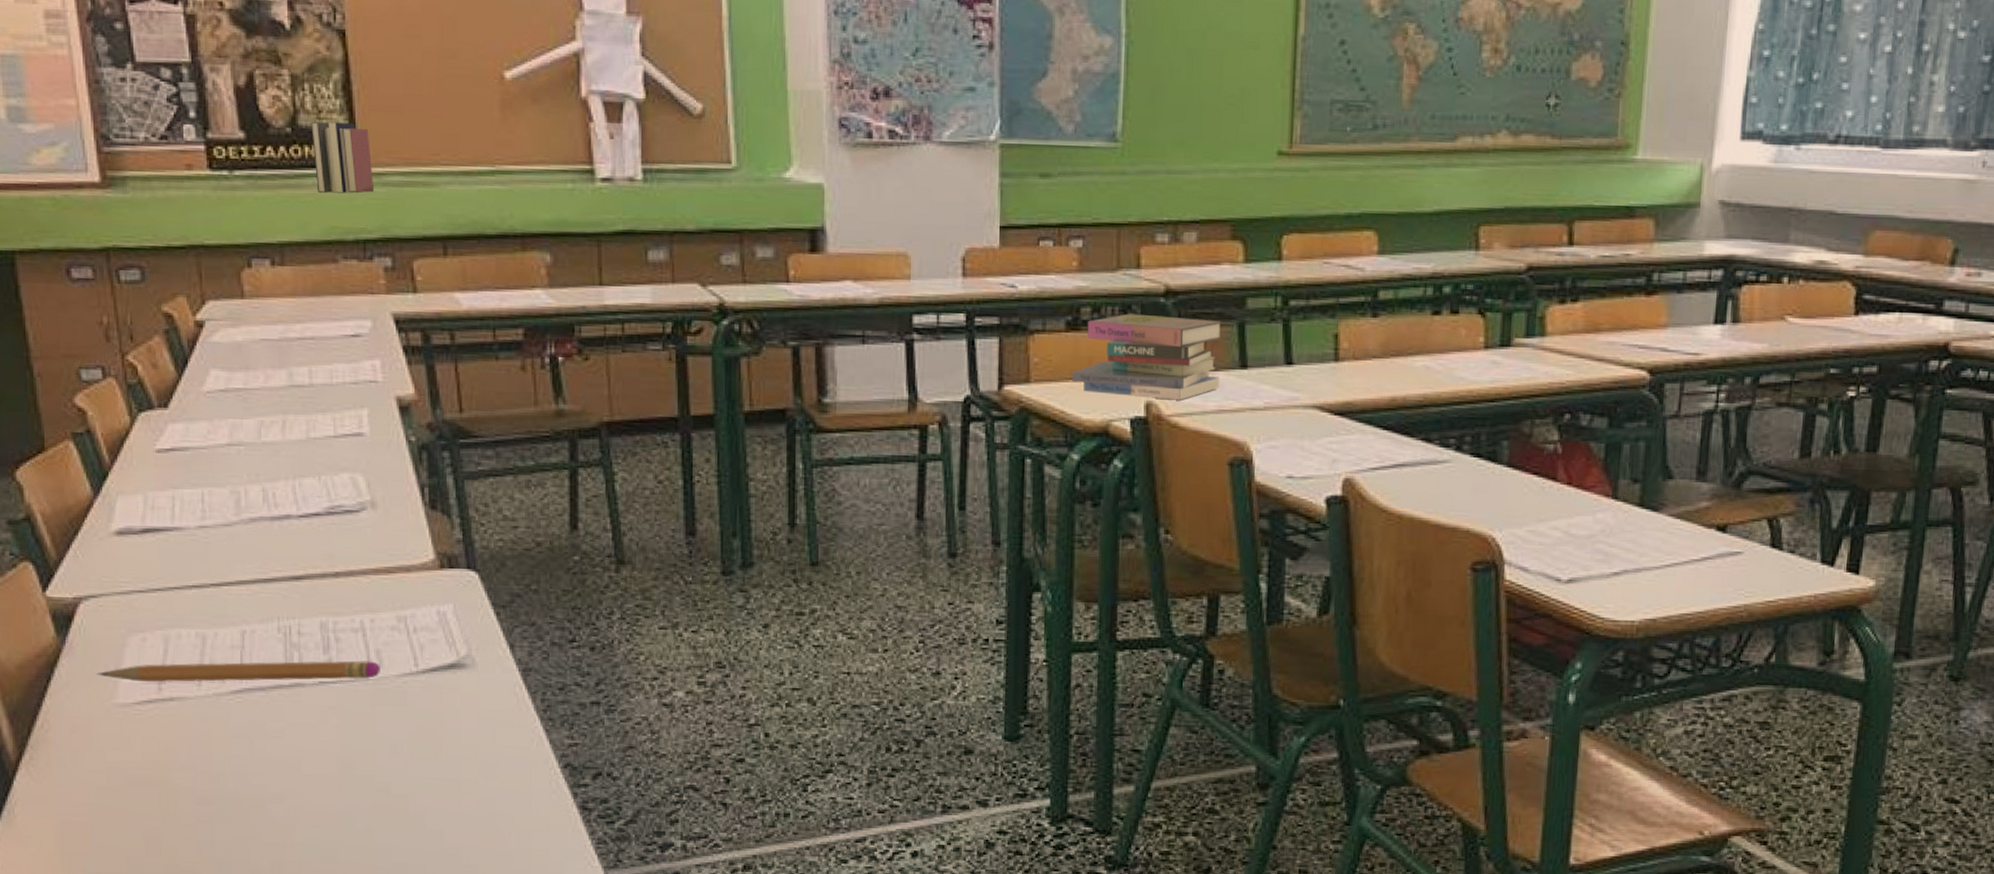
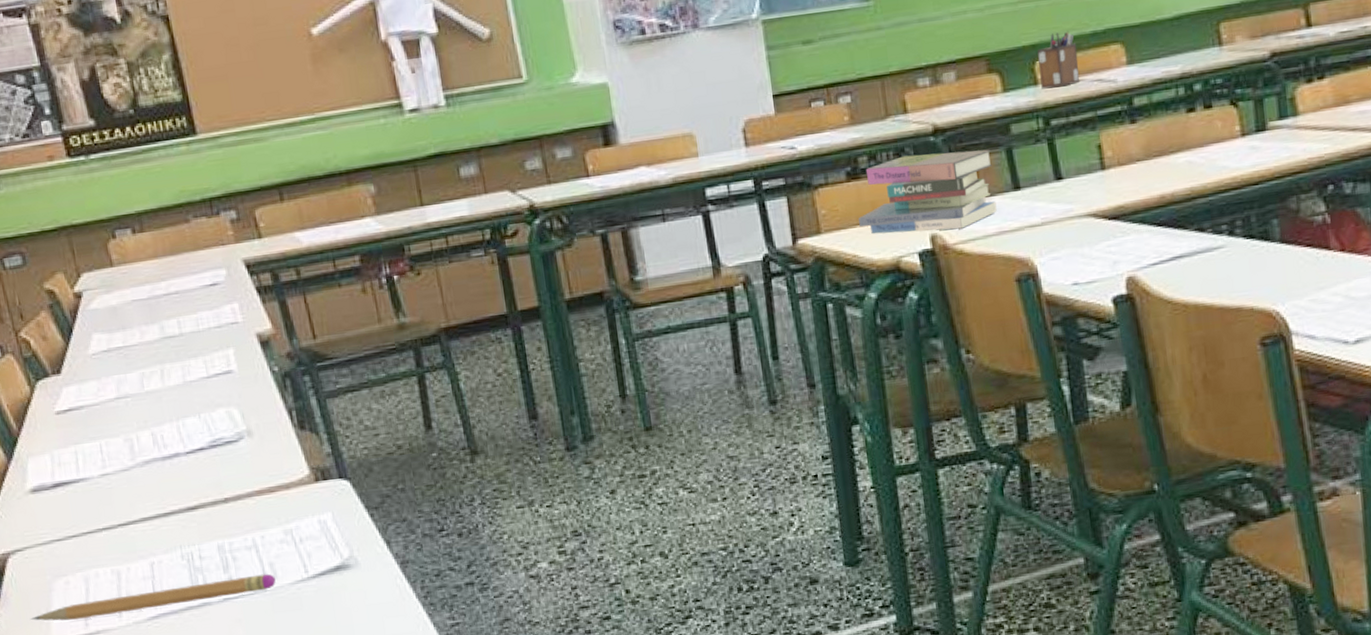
books: present [310,122,373,193] -> none [149,96,212,163]
desk organizer: none [1285,208,1329,267] -> present [1037,31,1080,89]

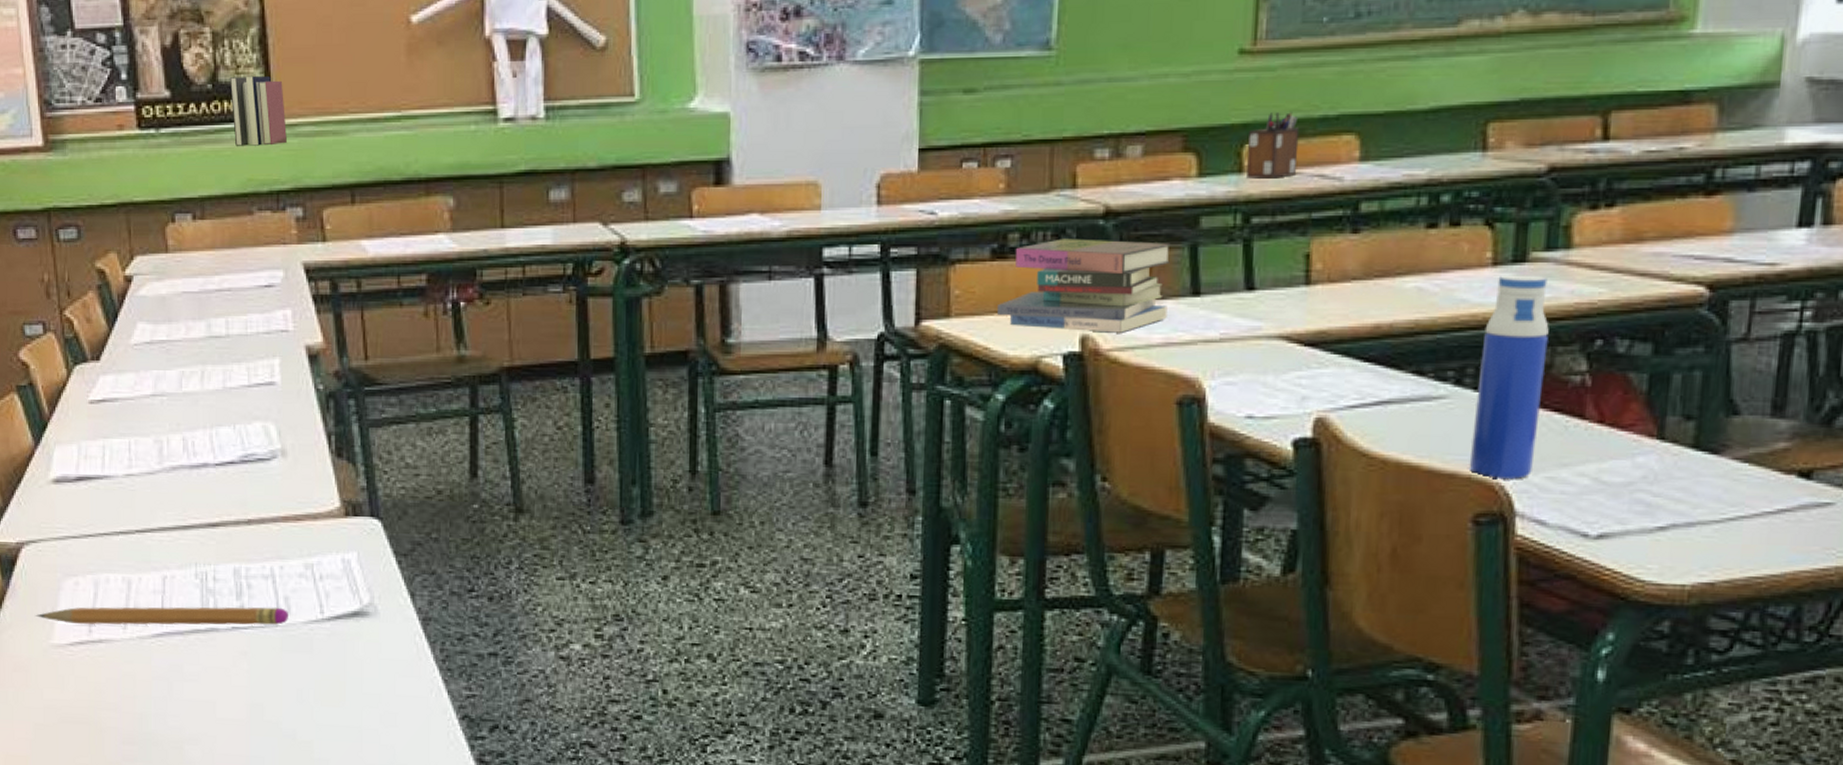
books: none [149,96,212,163] -> present [229,76,287,146]
water bottle: none [1244,140,1298,307] -> present [1469,275,1549,479]

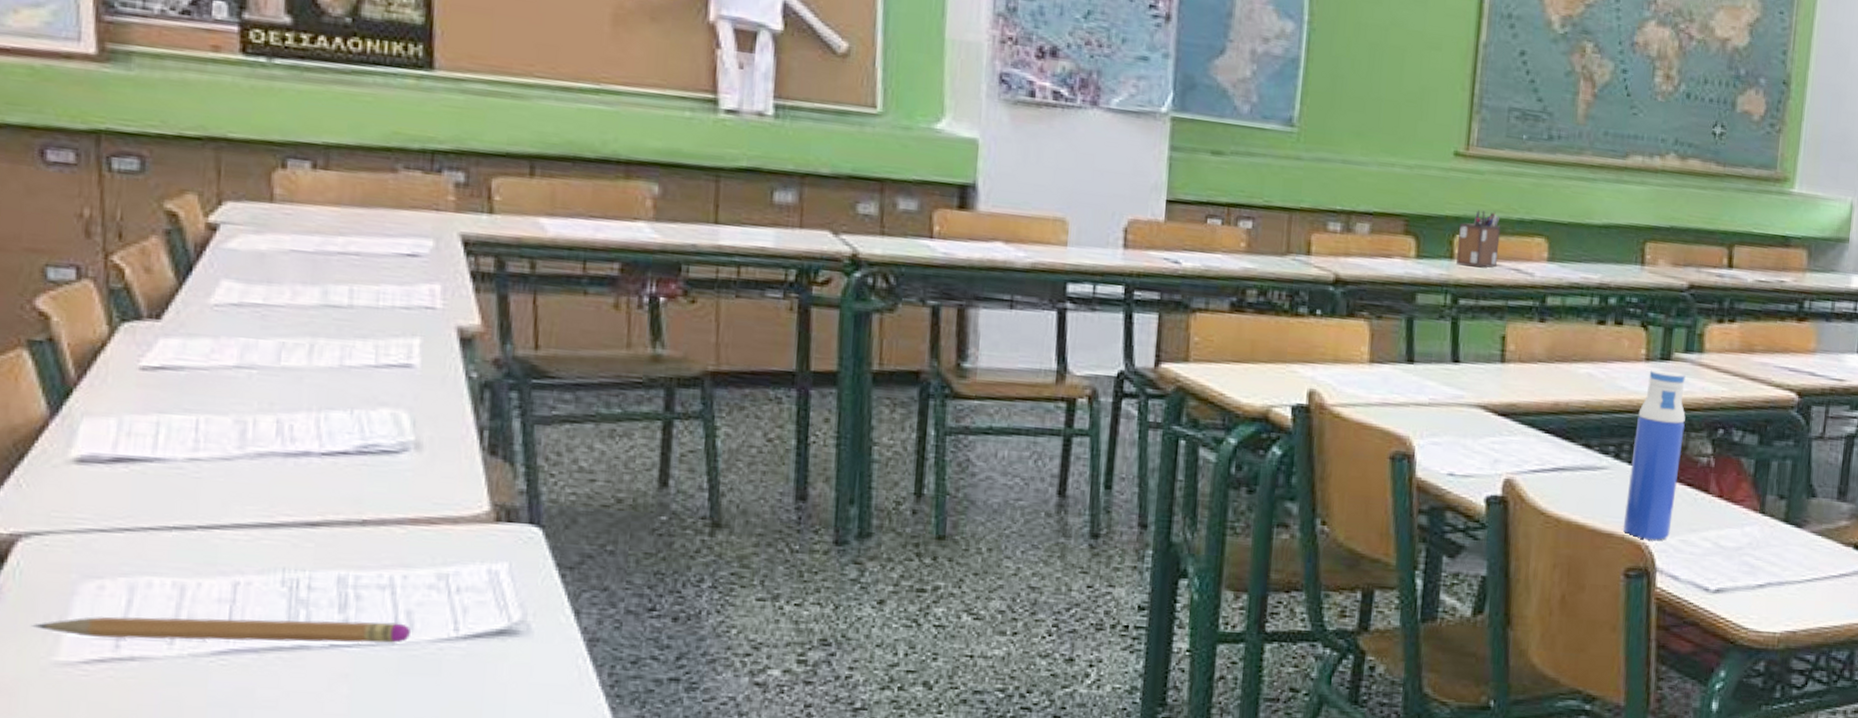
books: present [229,76,287,146] -> none [376,14,450,99]
books: present [997,238,1171,333] -> none [1233,299,1391,391]

